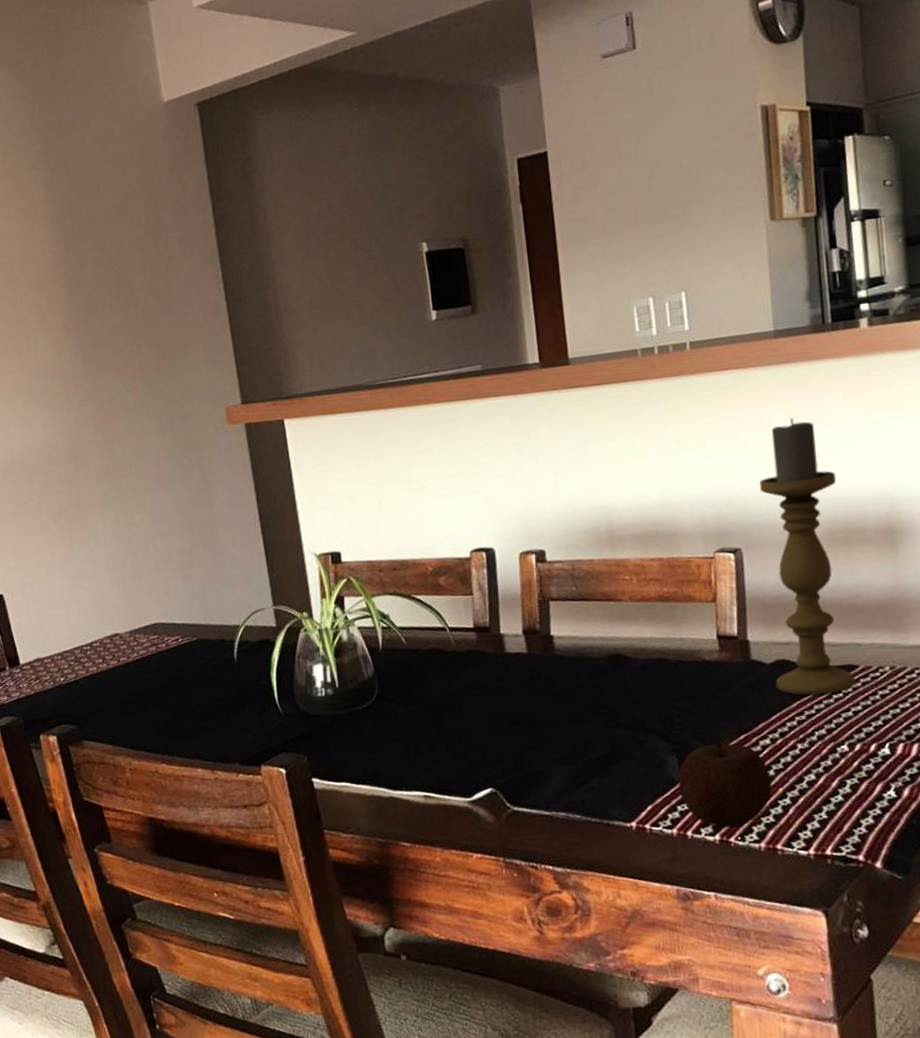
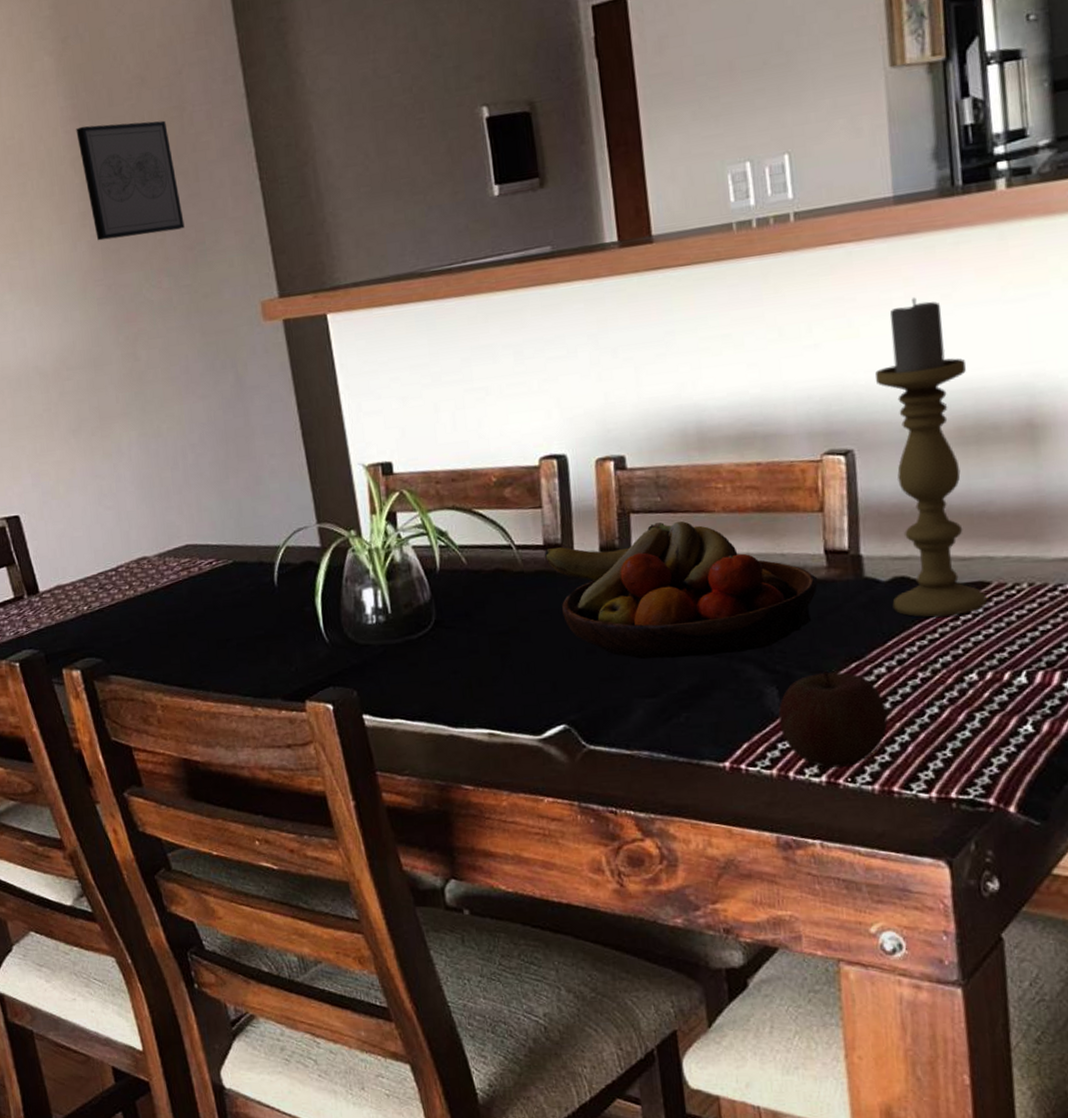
wall art: none [62,245,158,350] -> present [76,120,185,241]
fruit bowl: none [474,608,712,731] -> present [544,521,818,660]

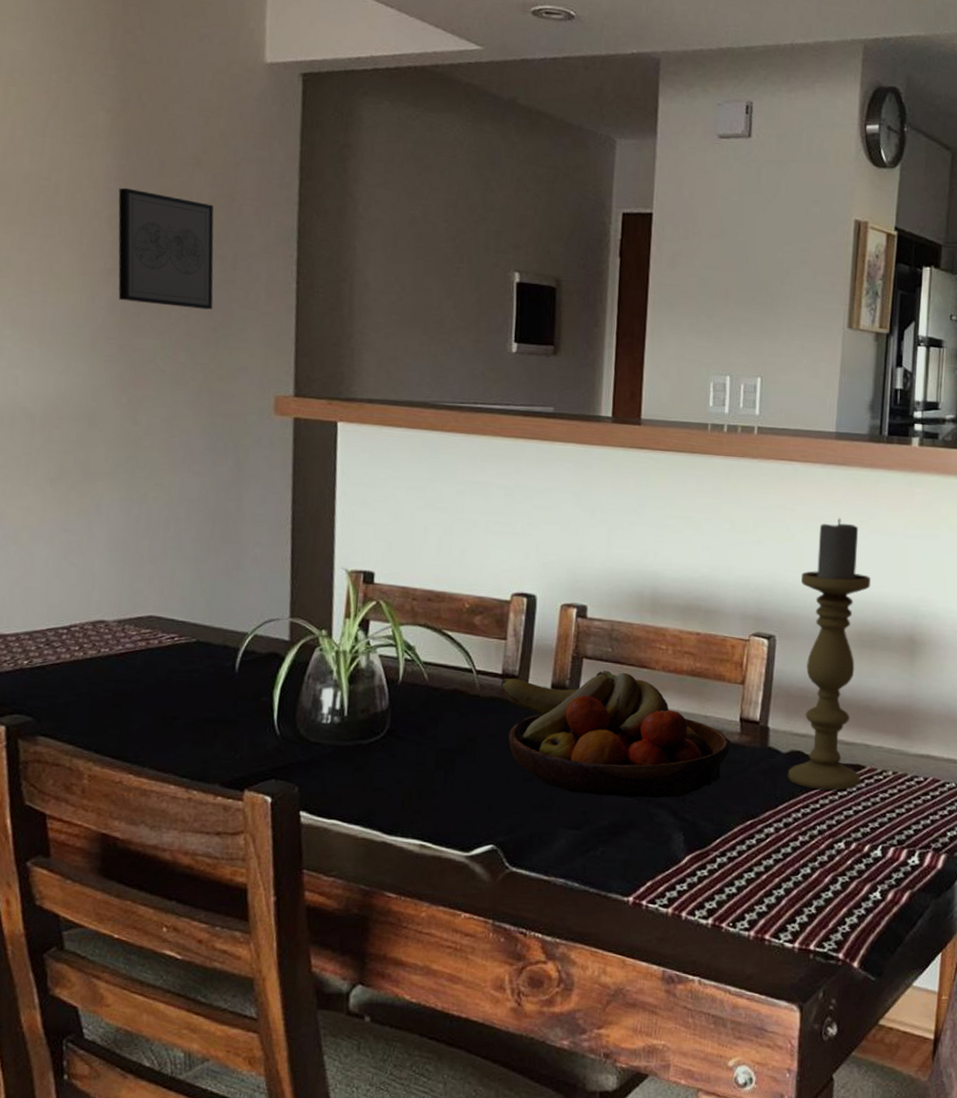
apple: present [778,670,888,769] -> none [680,824,770,913]

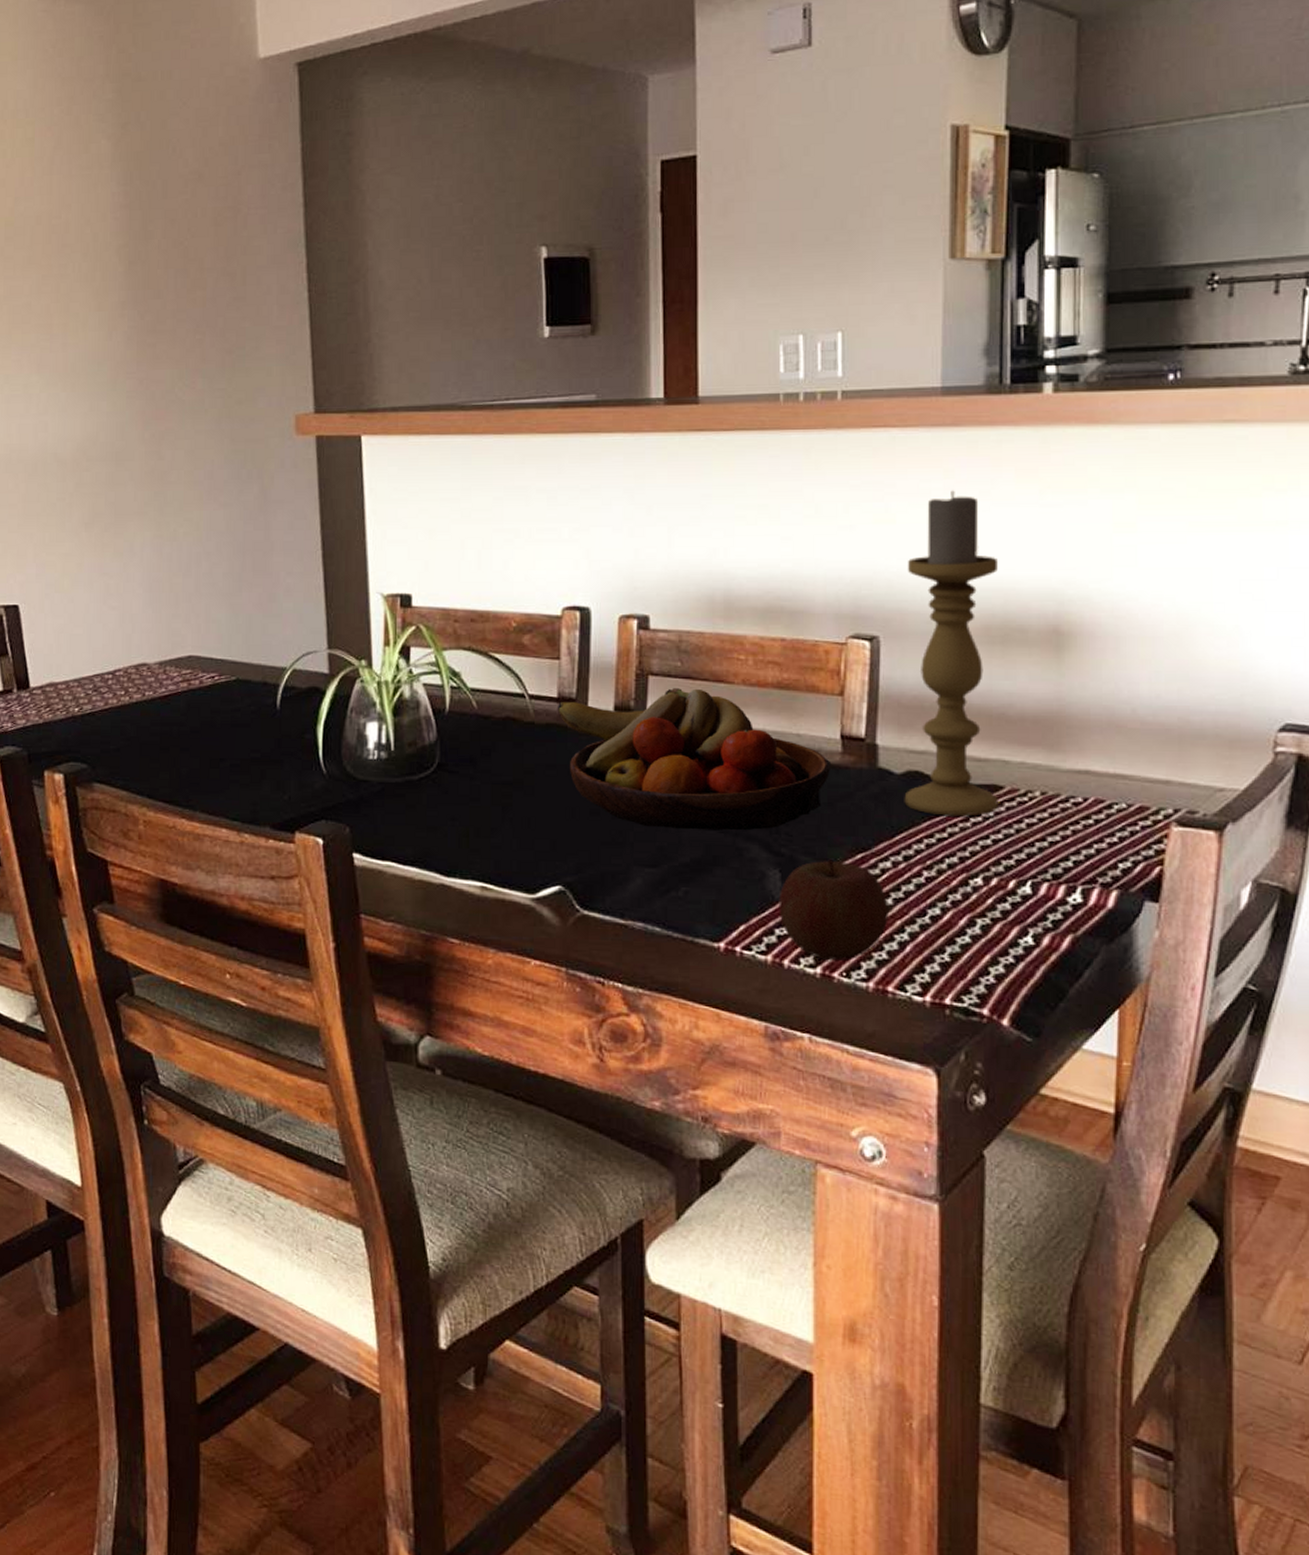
wall art: present [118,187,214,310] -> none [125,214,226,333]
apple: none [680,824,770,913] -> present [778,858,888,962]

